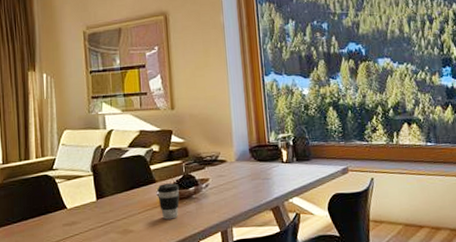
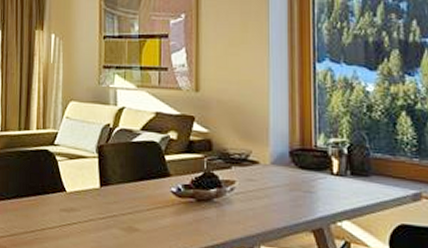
coffee cup: present [157,183,180,220] -> none [171,179,199,224]

